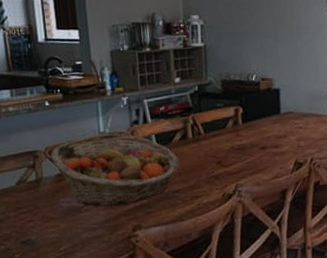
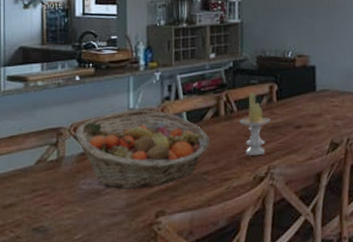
candle: none [207,115,237,175] -> present [239,92,271,156]

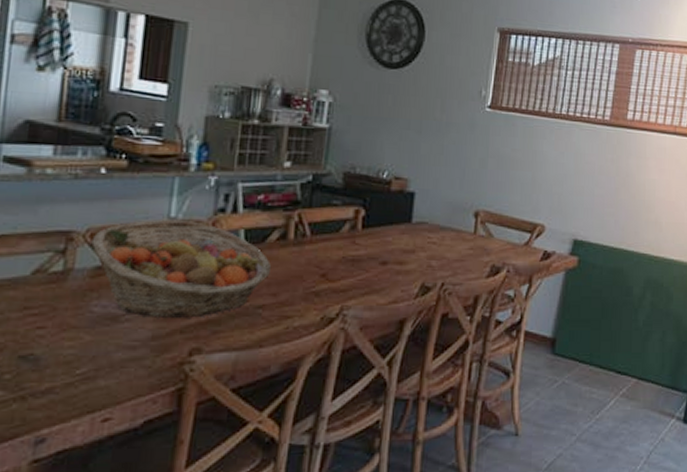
candle: present [239,92,271,156] -> none [311,214,352,291]

